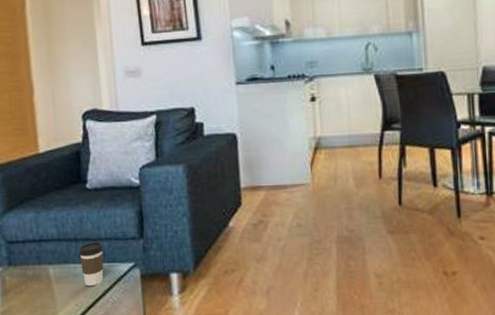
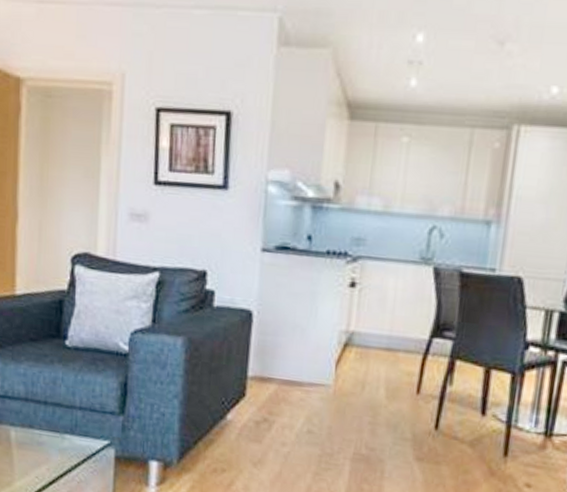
coffee cup: present [79,241,104,287] -> none [47,409,77,459]

